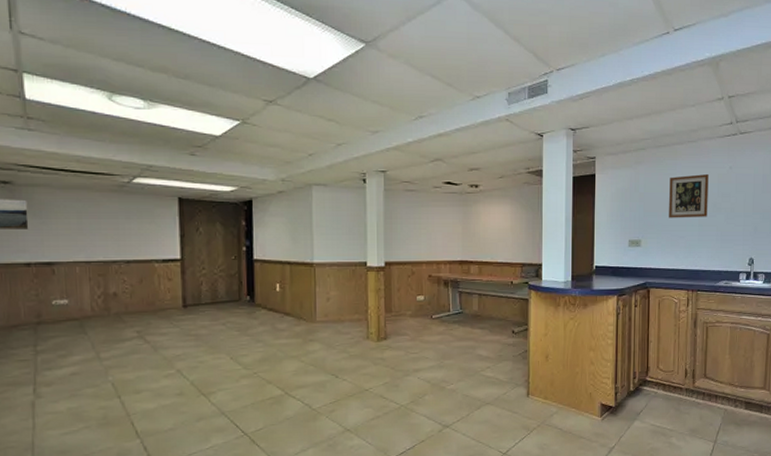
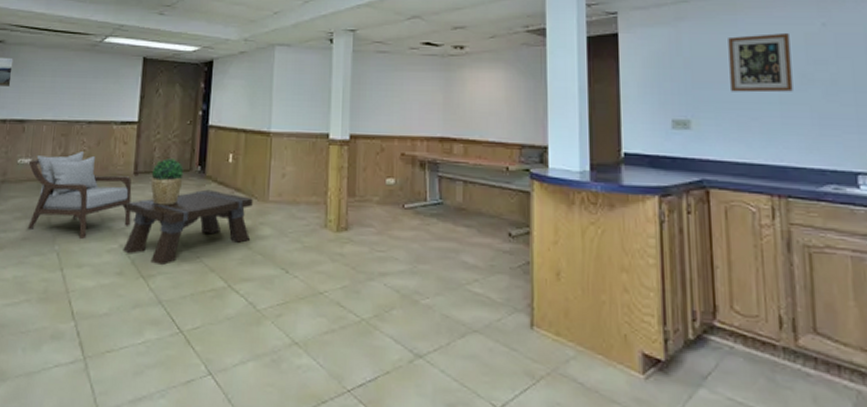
armchair: none [64,290,185,368] -> present [27,152,132,239]
coffee table: none [179,315,303,384] -> present [123,189,253,266]
potted plant: none [201,291,234,333] -> present [150,158,184,206]

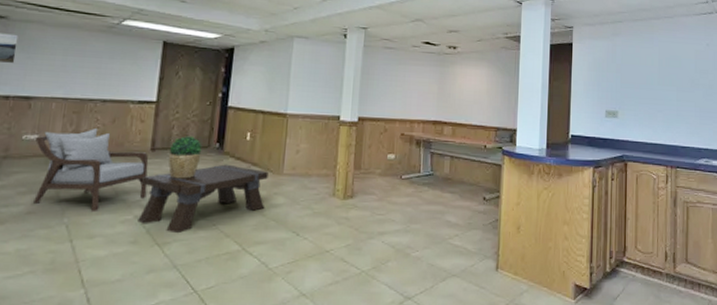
picture frame: present [728,33,793,93] -> none [646,49,686,92]

